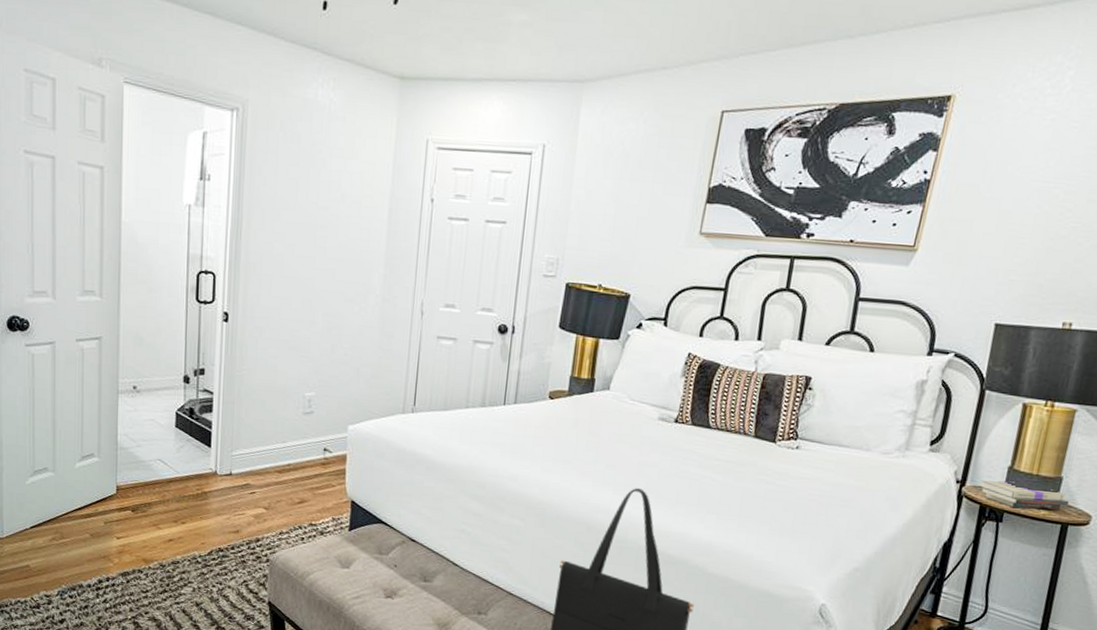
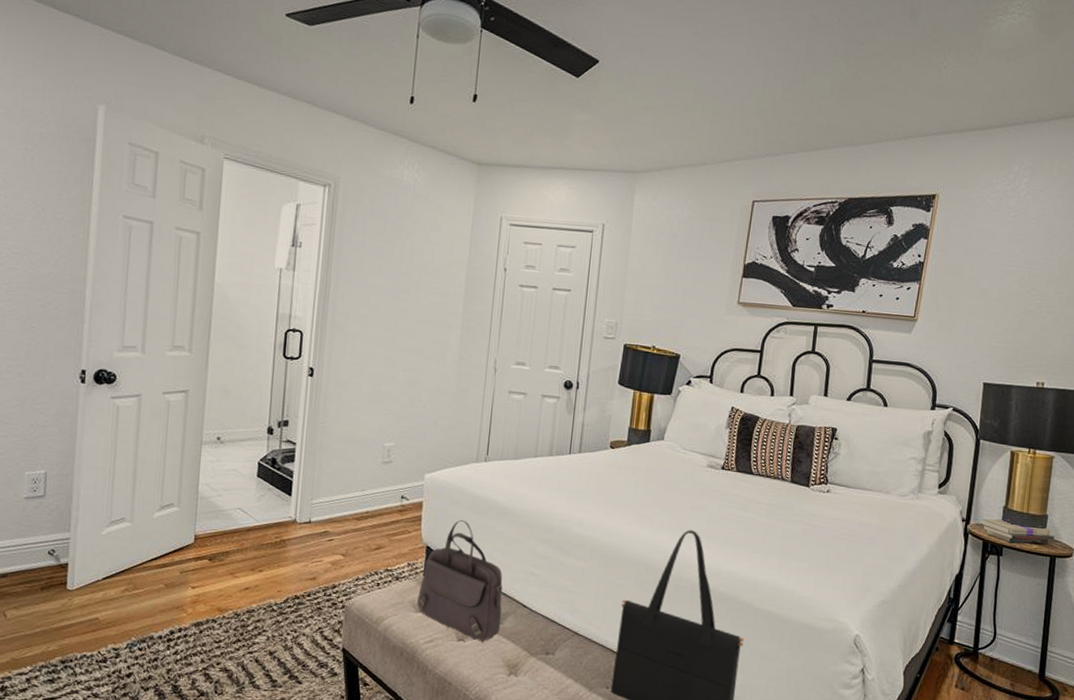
handbag: none [343,473,432,600] -> present [417,519,503,642]

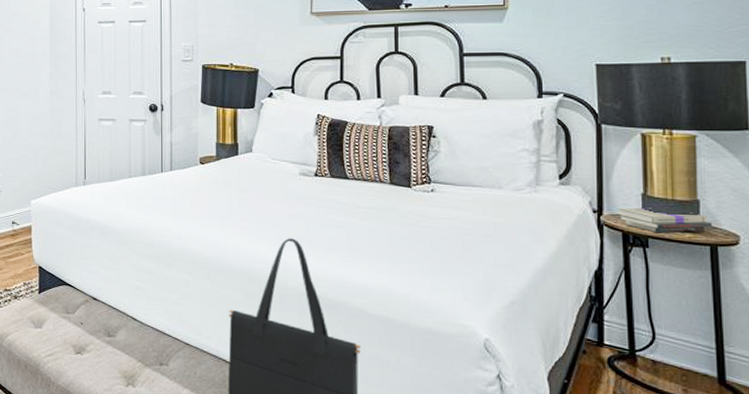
handbag: present [417,519,503,642] -> none [35,240,114,354]

